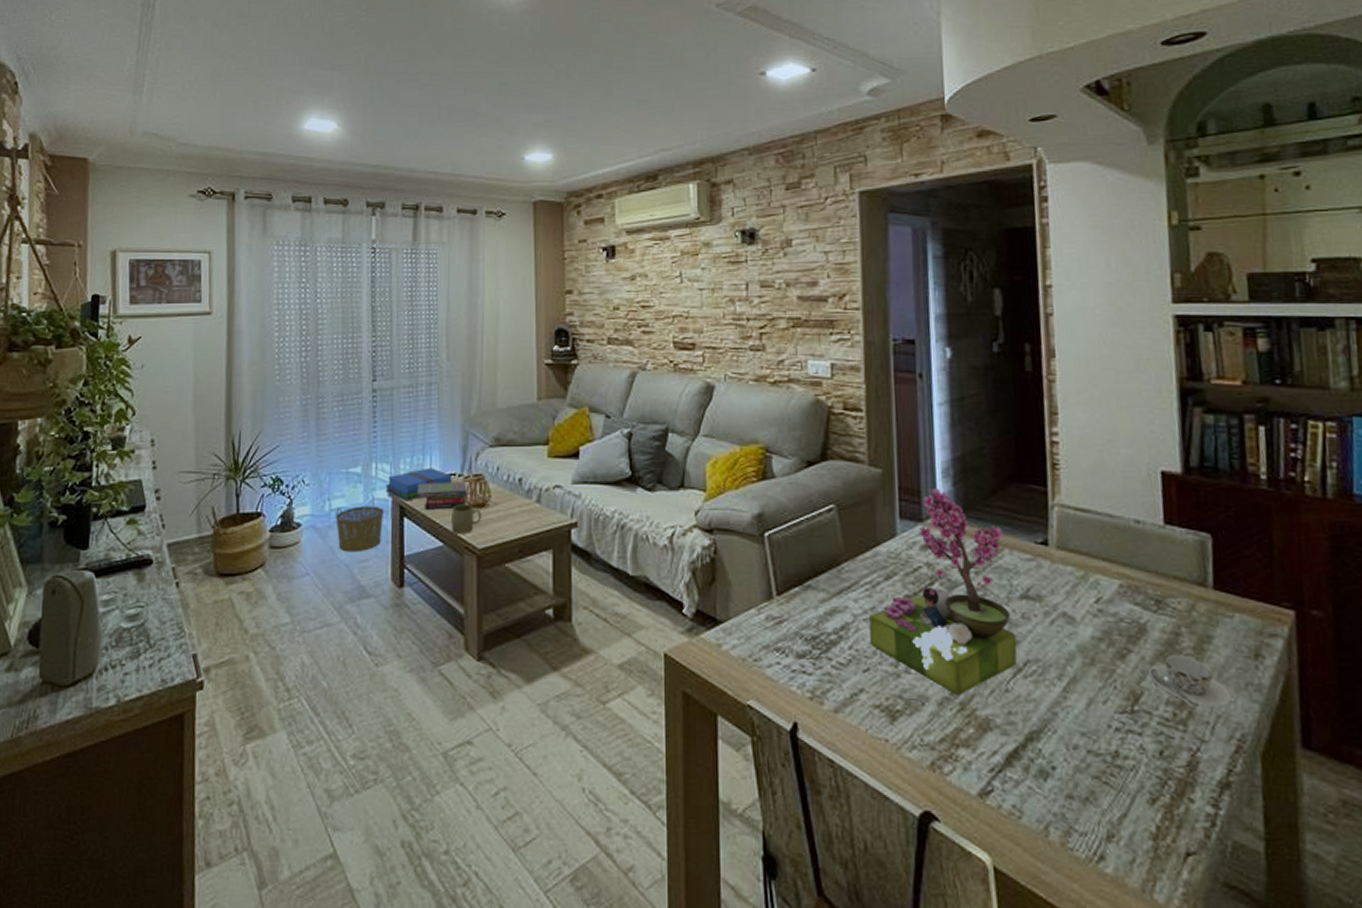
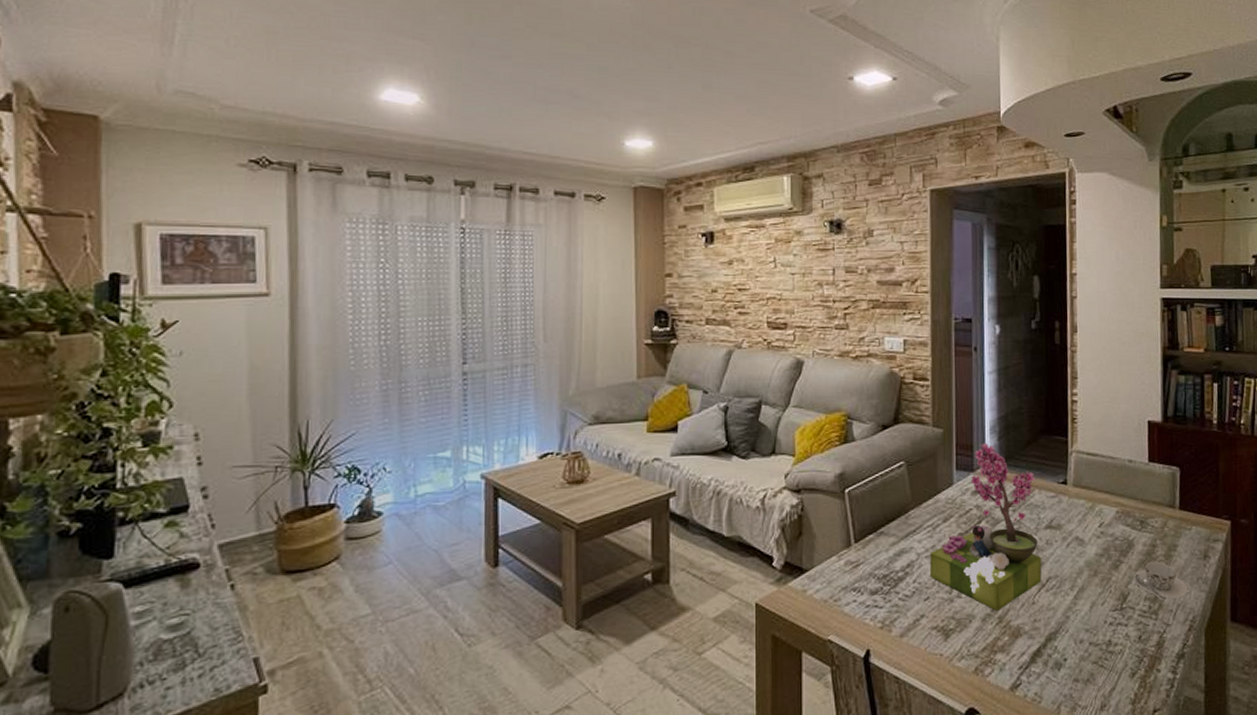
basket: present [336,506,385,552] -> none [422,489,477,537]
books: present [385,467,452,501] -> none [477,448,550,483]
books: present [416,482,467,510] -> none [511,460,565,489]
mug: present [451,504,482,534] -> none [549,481,580,511]

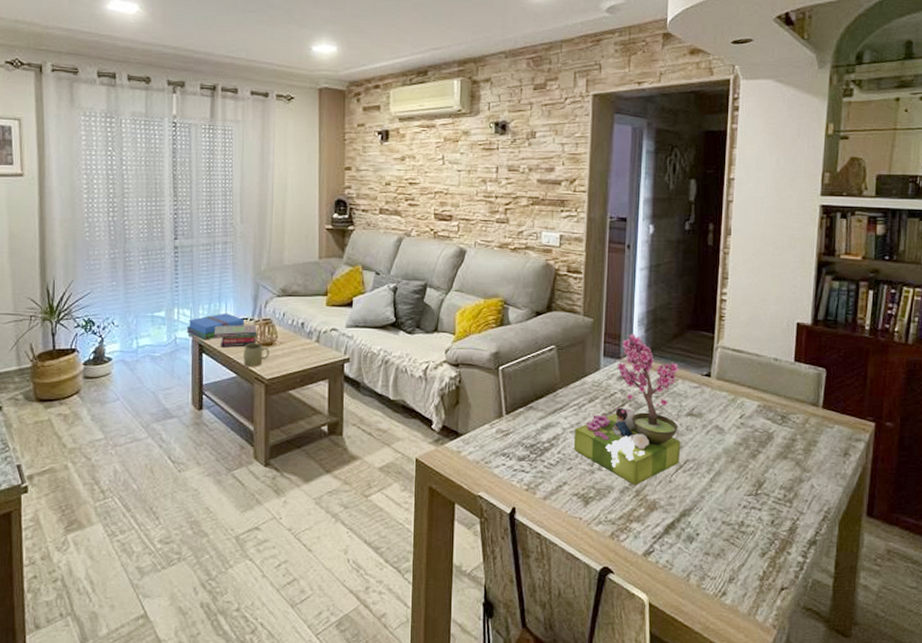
books: none [477,448,550,483] -> present [186,313,245,341]
books: none [511,460,565,489] -> present [213,325,257,348]
mug: none [549,481,580,511] -> present [244,343,270,367]
teacup: present [1133,561,1188,601] -> none [770,454,825,491]

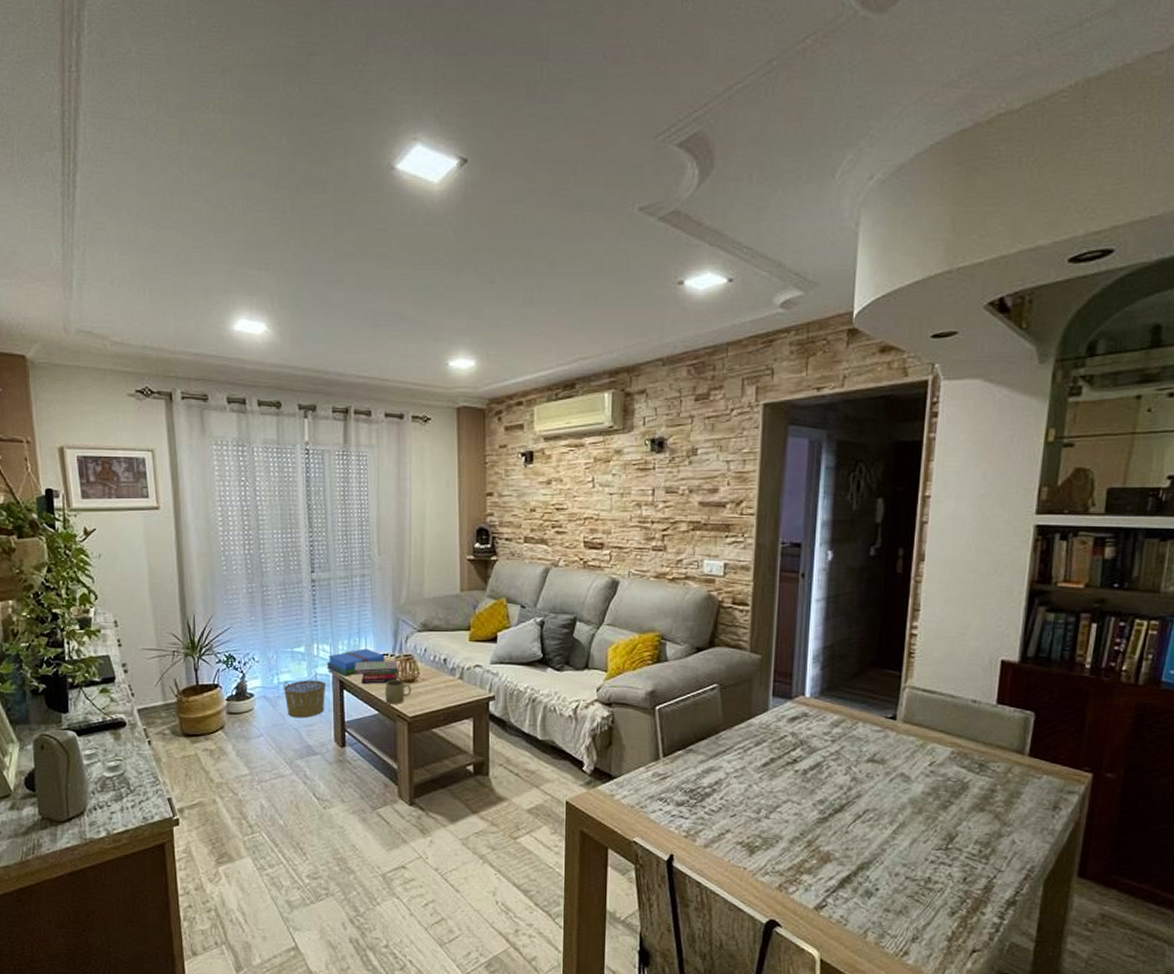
basket: none [143,344,186,382] -> present [284,680,326,718]
flower arrangement: present [574,334,681,485] -> none [738,672,861,835]

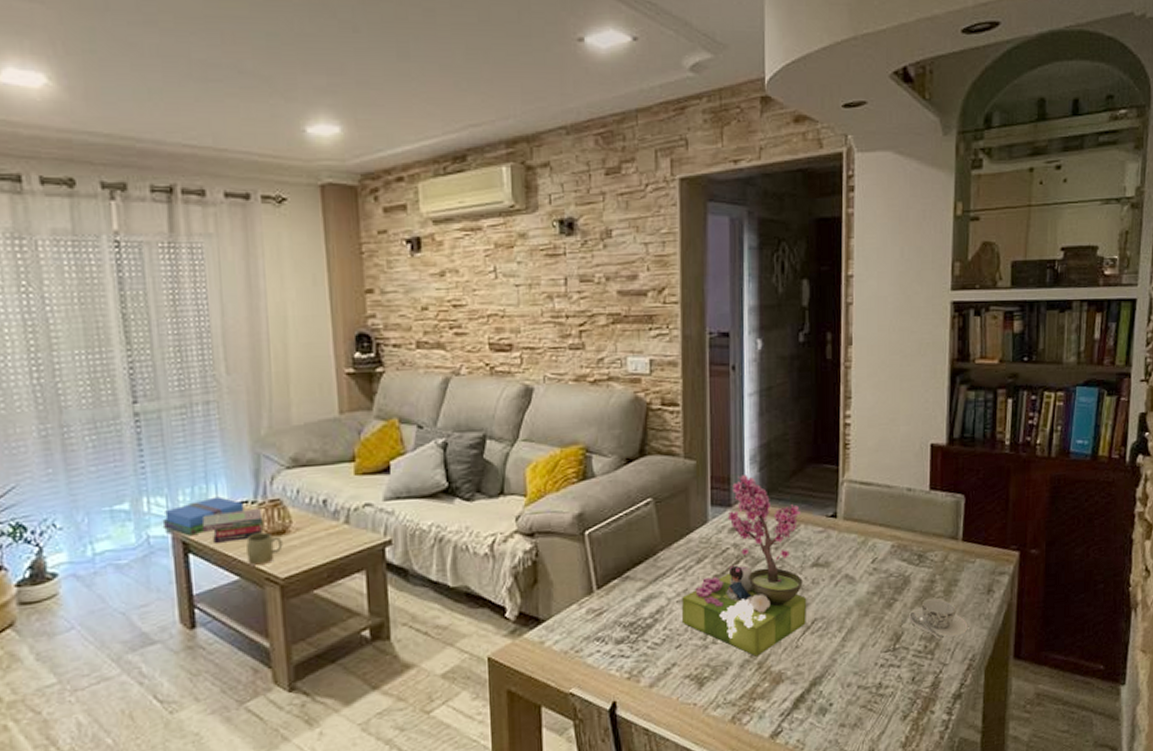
basket: present [284,680,326,718] -> none [101,544,164,599]
flower arrangement: none [738,672,861,835] -> present [682,475,807,657]
teacup: none [963,806,1029,846] -> present [908,598,968,640]

